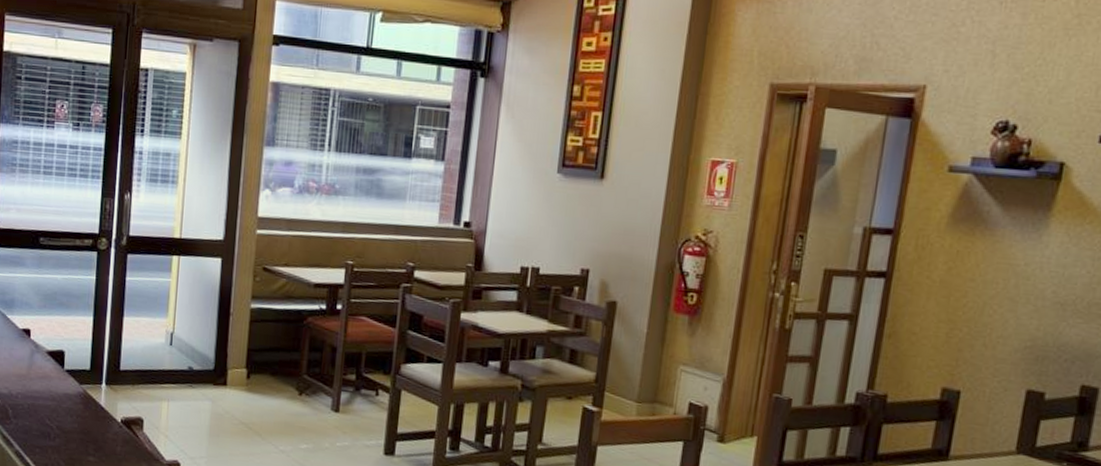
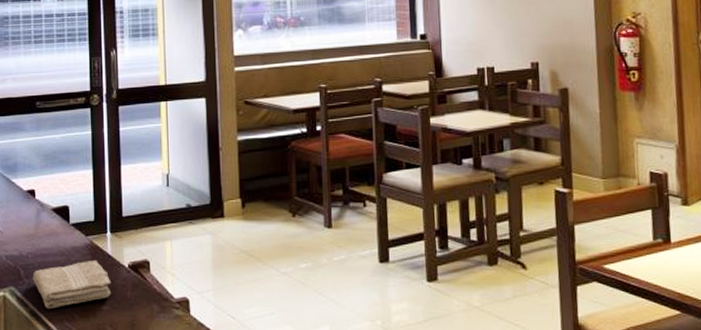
washcloth: none [20,409,102,453] -> present [32,261,112,309]

